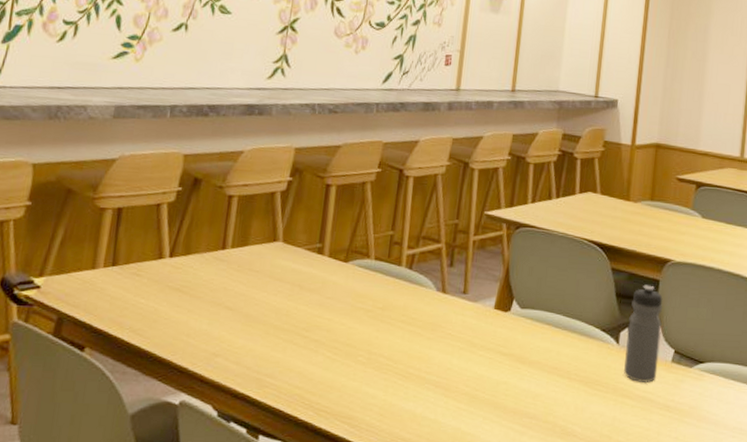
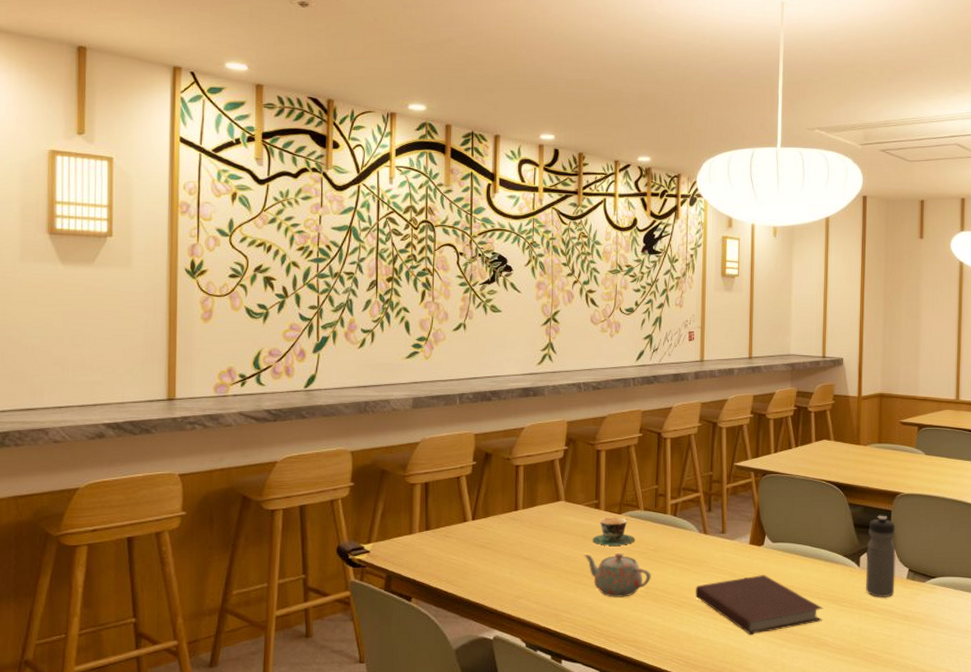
teapot: none [298,308,376,363] -> present [584,552,651,598]
teacup: none [310,265,362,300] -> present [592,517,635,546]
notebook: none [426,346,574,418] -> present [695,575,824,635]

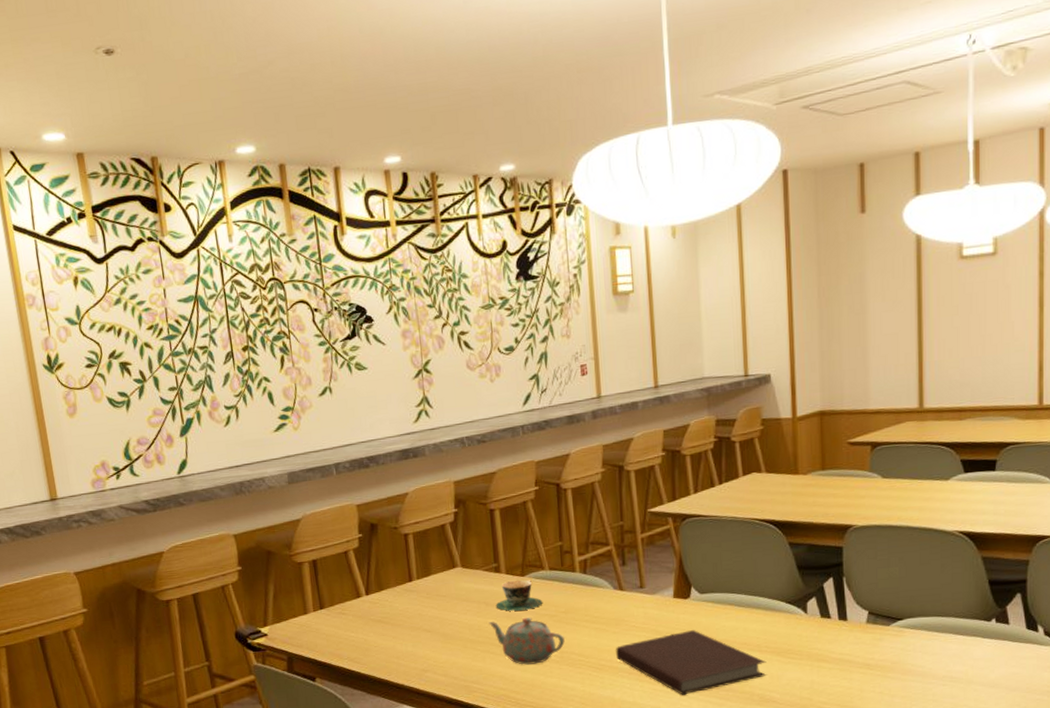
water bottle: present [866,515,896,598] -> none [814,553,852,647]

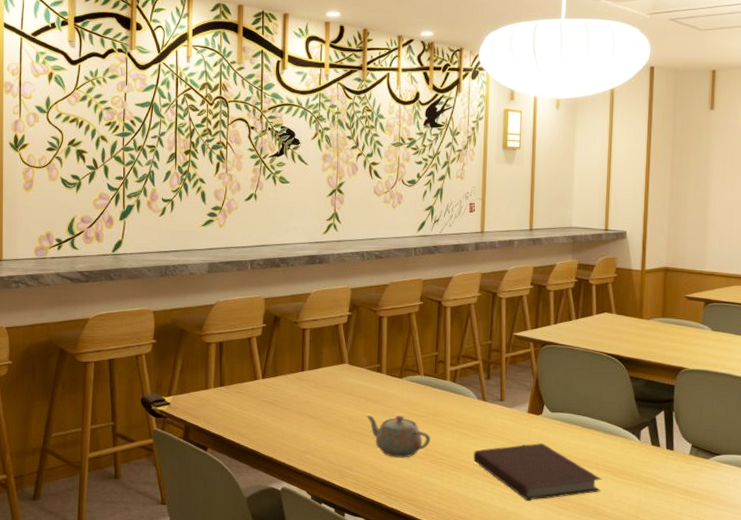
teacup: present [495,579,543,611] -> none [374,380,416,408]

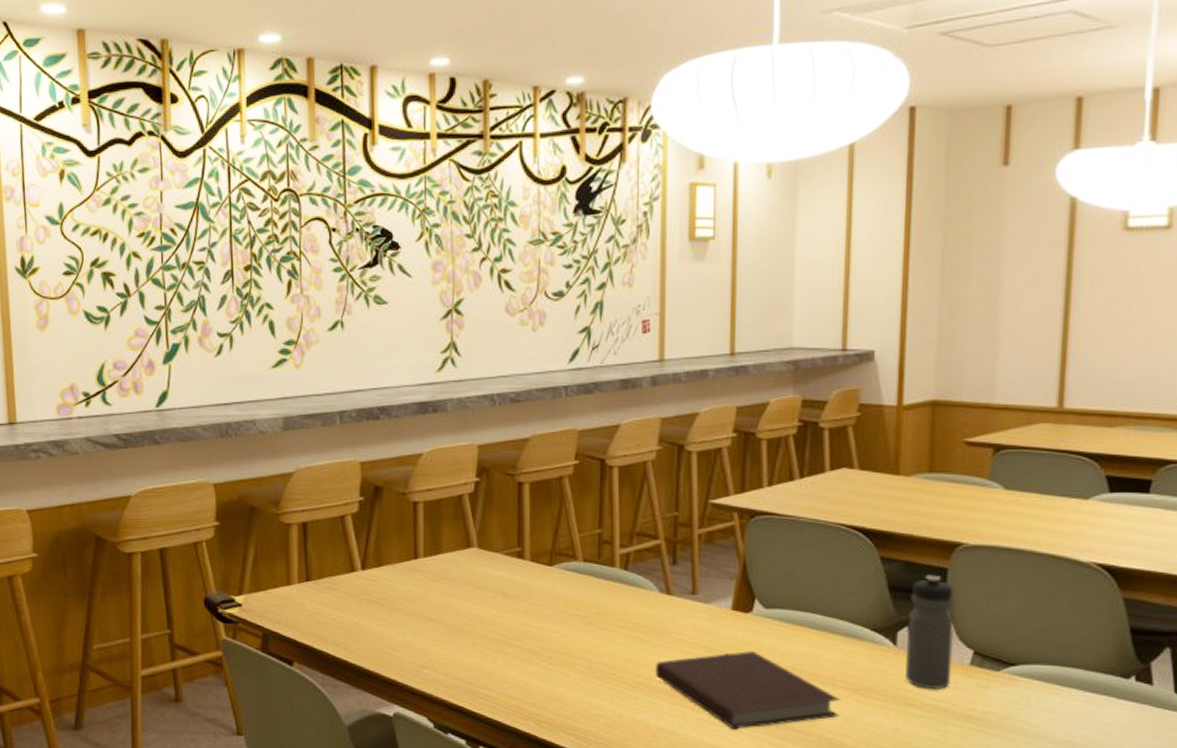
teapot: present [366,414,431,458] -> none [504,615,594,673]
water bottle: none [646,389,679,473] -> present [906,574,955,691]

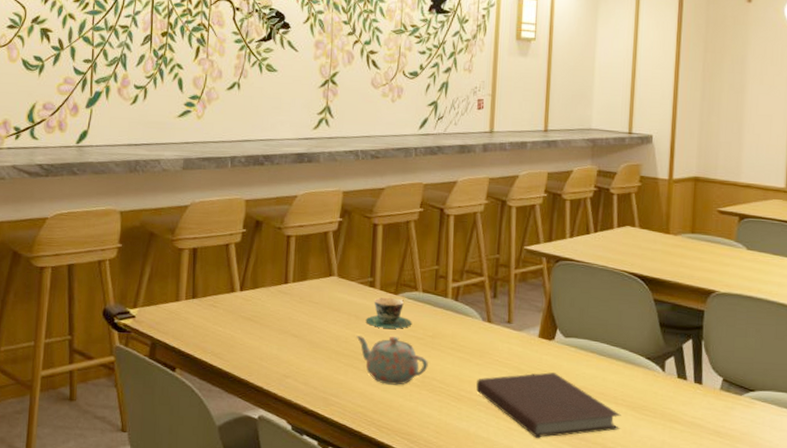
teapot: none [504,615,594,673] -> present [356,336,428,385]
teacup: none [515,569,572,606] -> present [365,297,412,329]
water bottle: present [906,574,955,691] -> none [671,315,709,410]

